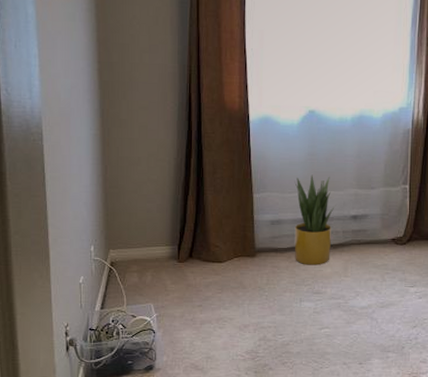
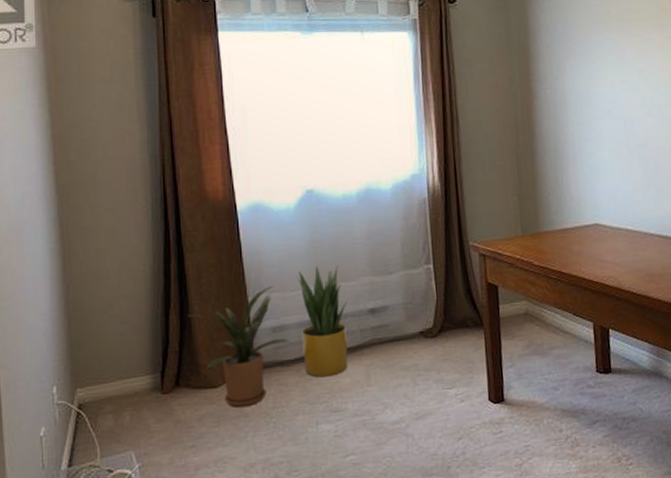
house plant: none [203,186,285,280] -> present [188,285,291,408]

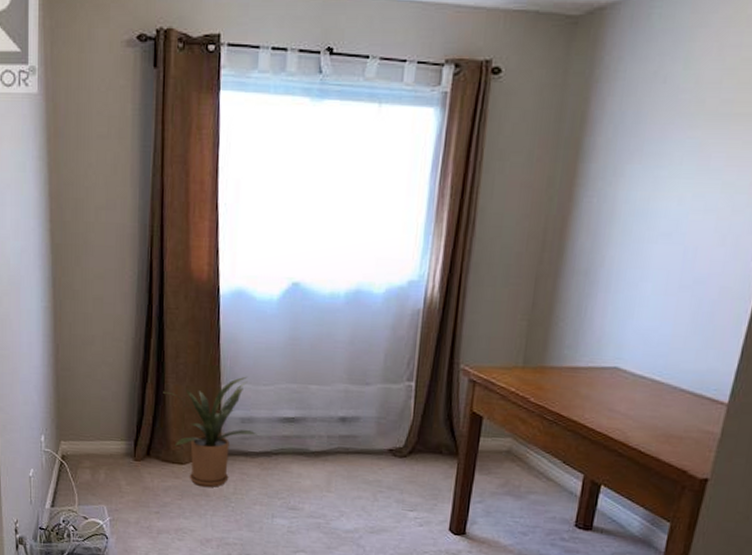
planter: present [296,265,349,378] -> none [267,364,321,476]

